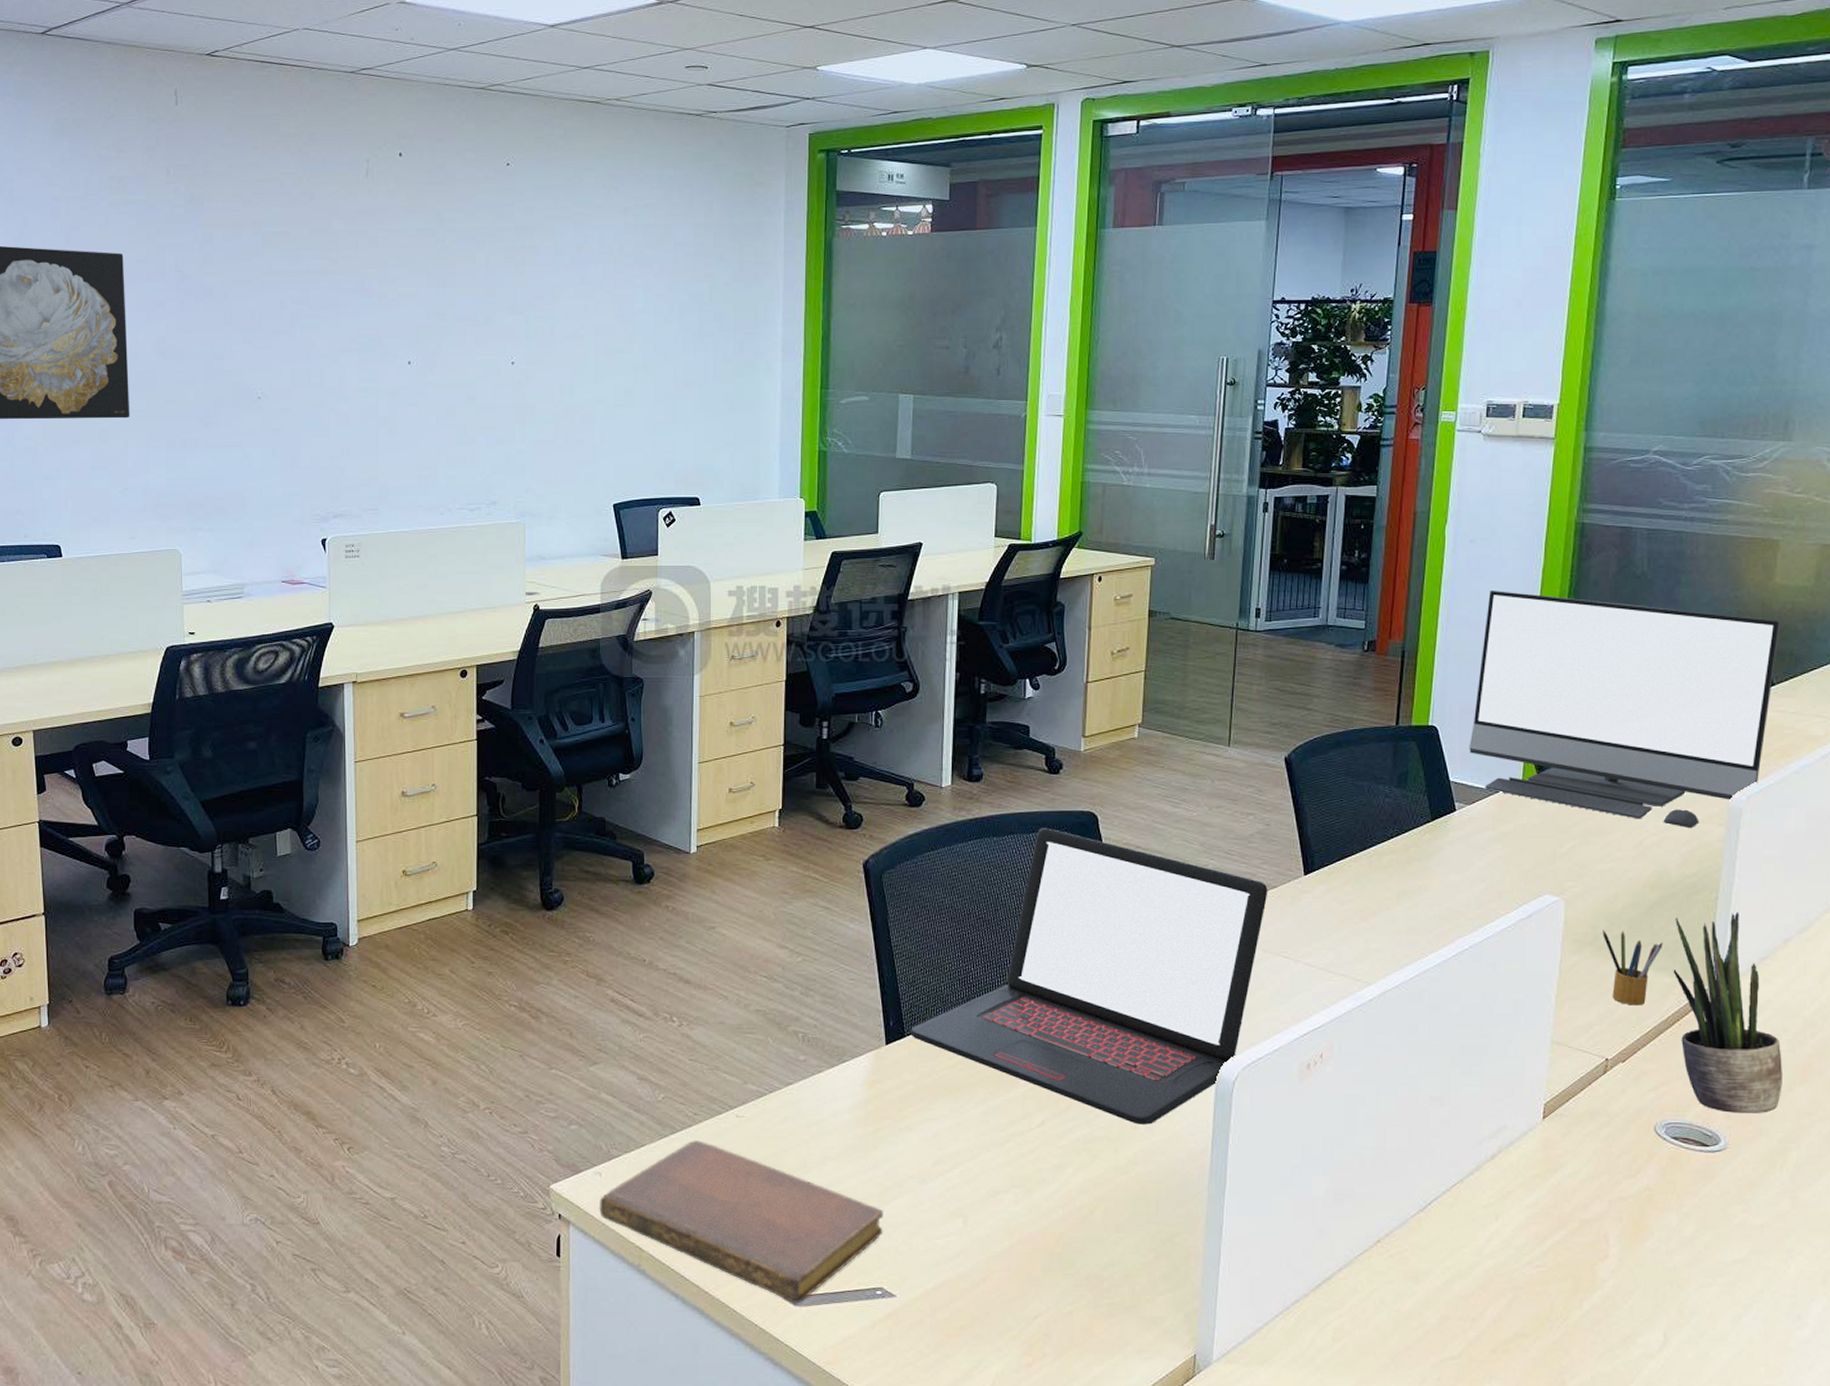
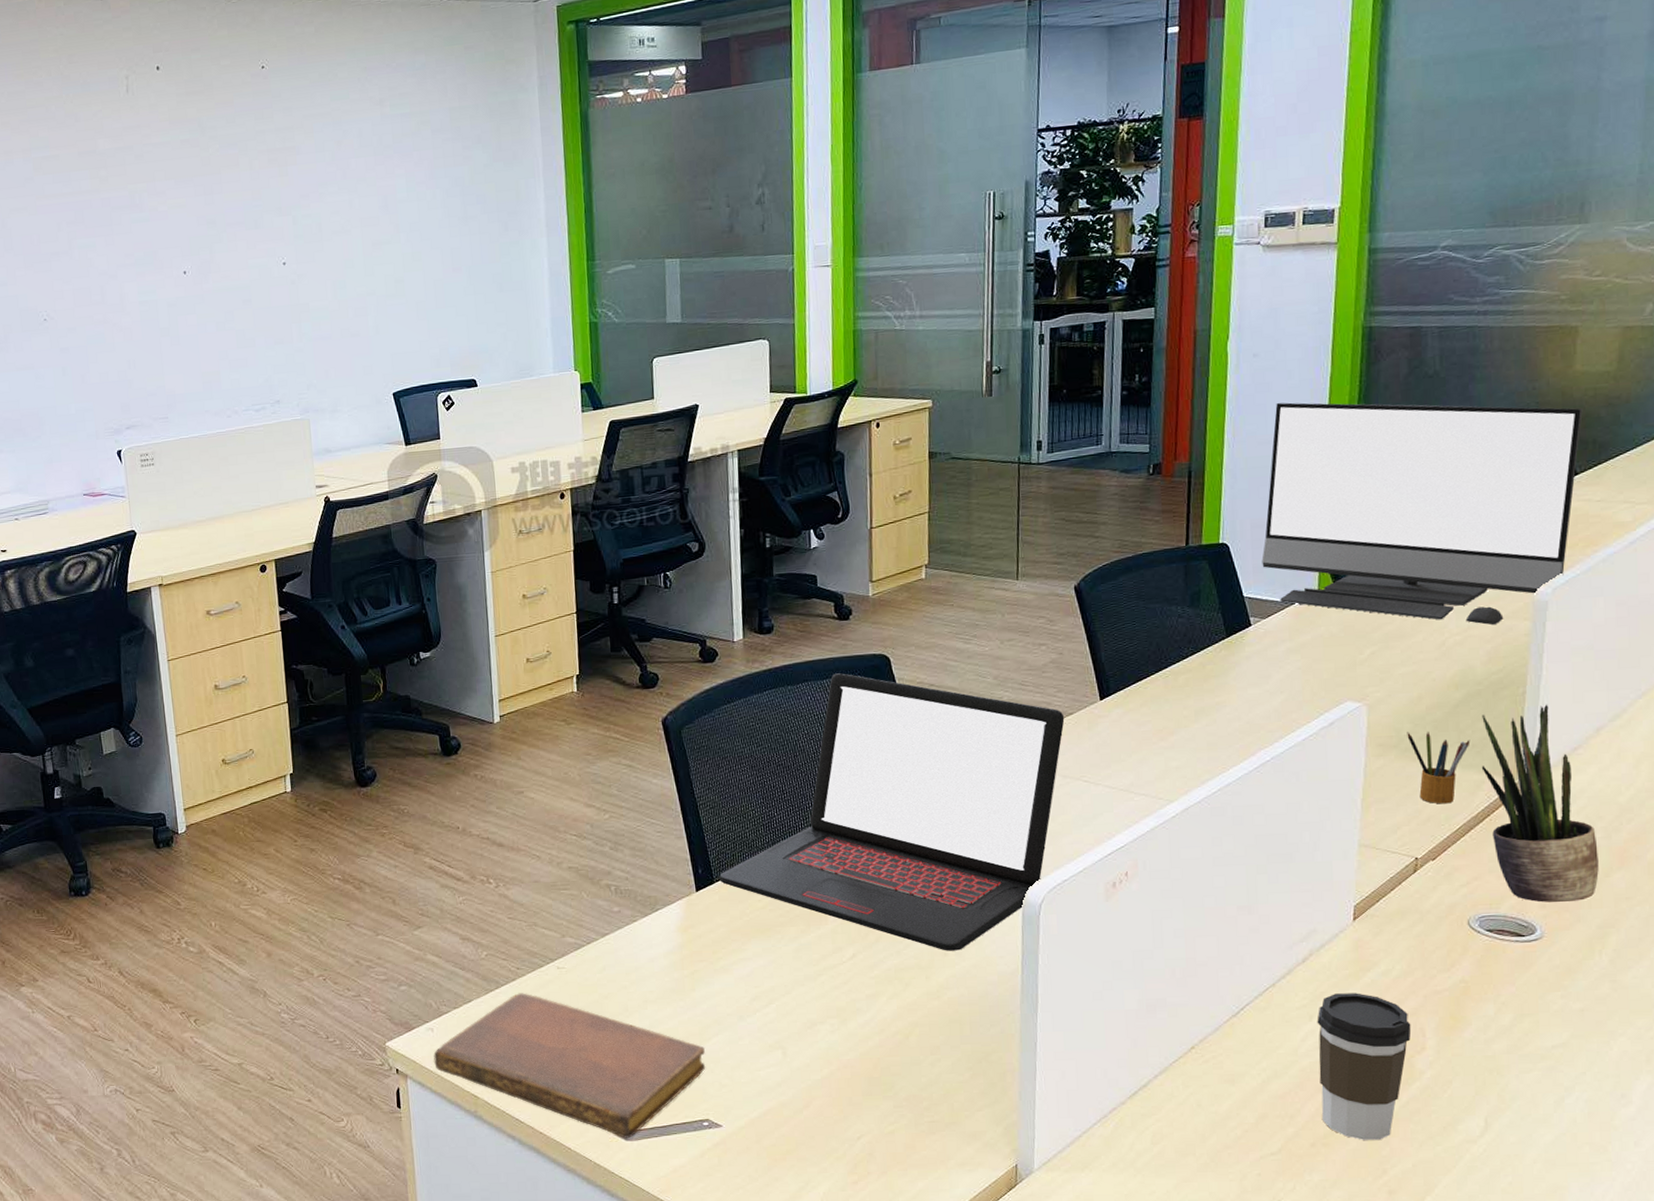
coffee cup: none [1503,1193,1595,1349] -> present [1317,993,1412,1140]

